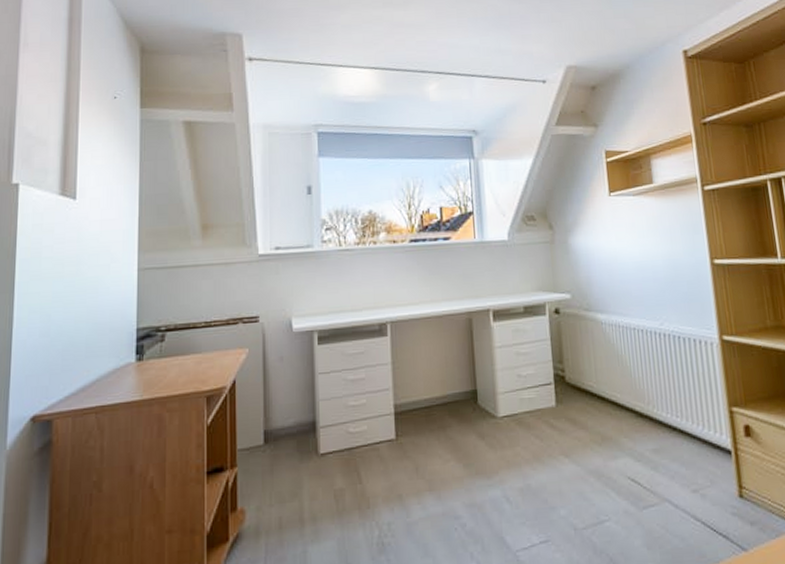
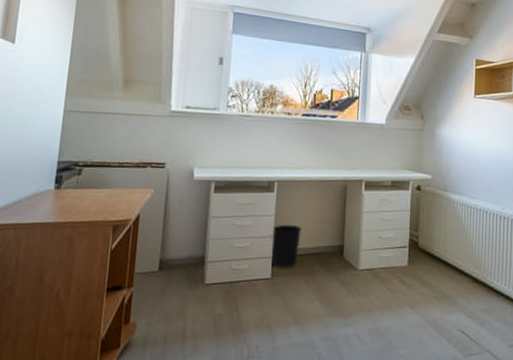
wastebasket: none [390,371,426,426] -> present [271,224,302,268]

